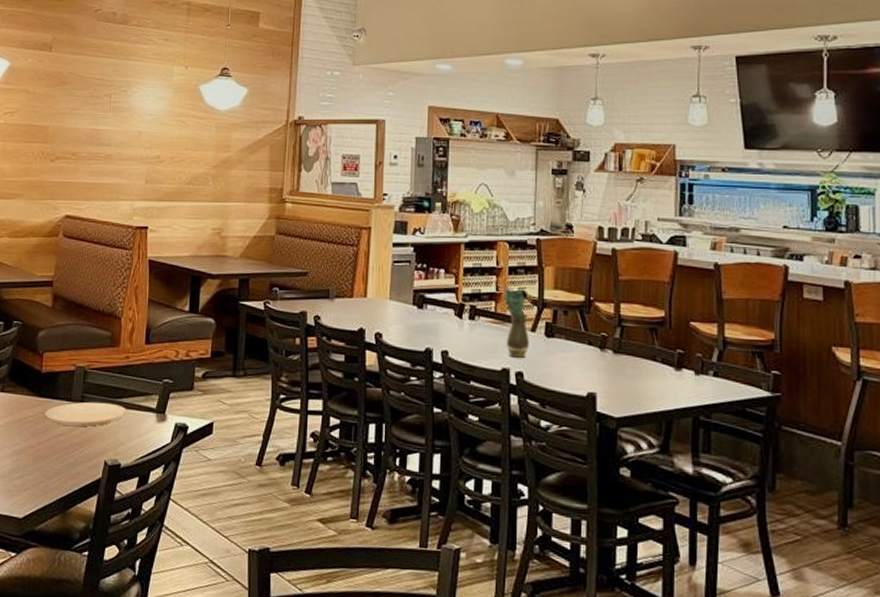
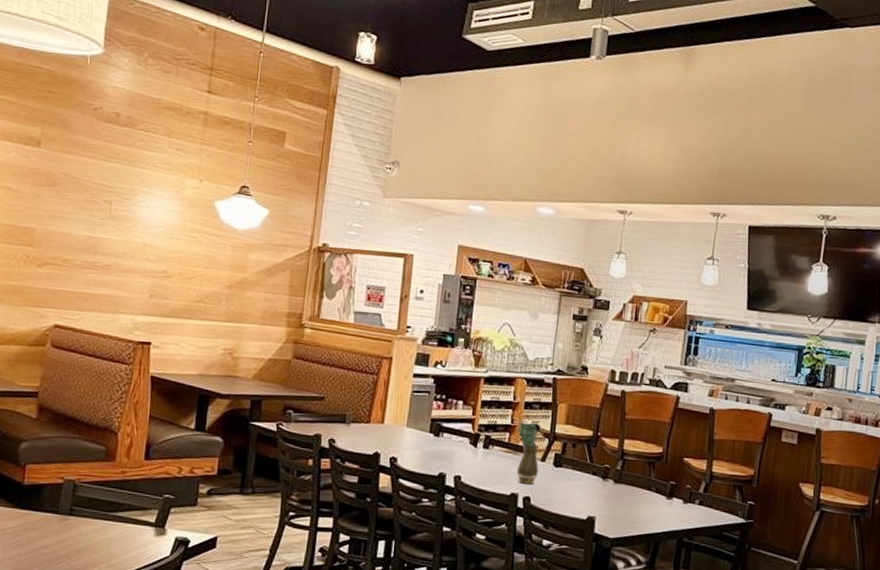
plate: present [45,401,127,427] -> none [27,515,122,539]

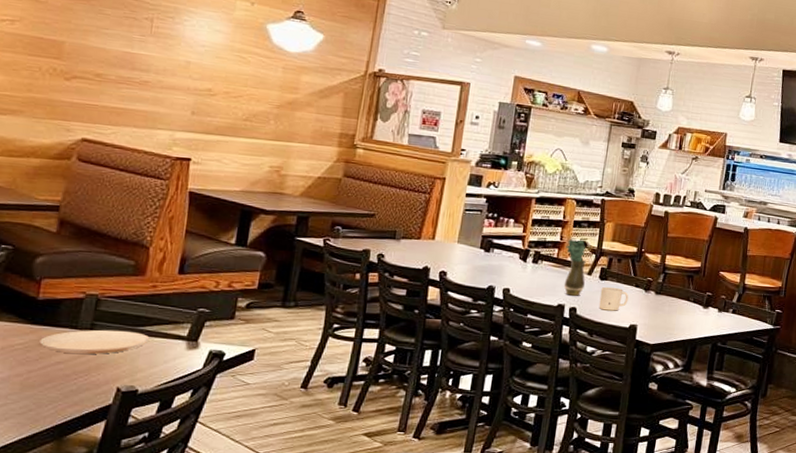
plate: none [27,515,122,539] -> present [39,329,150,355]
mug: none [554,474,585,501] -> present [599,286,629,311]

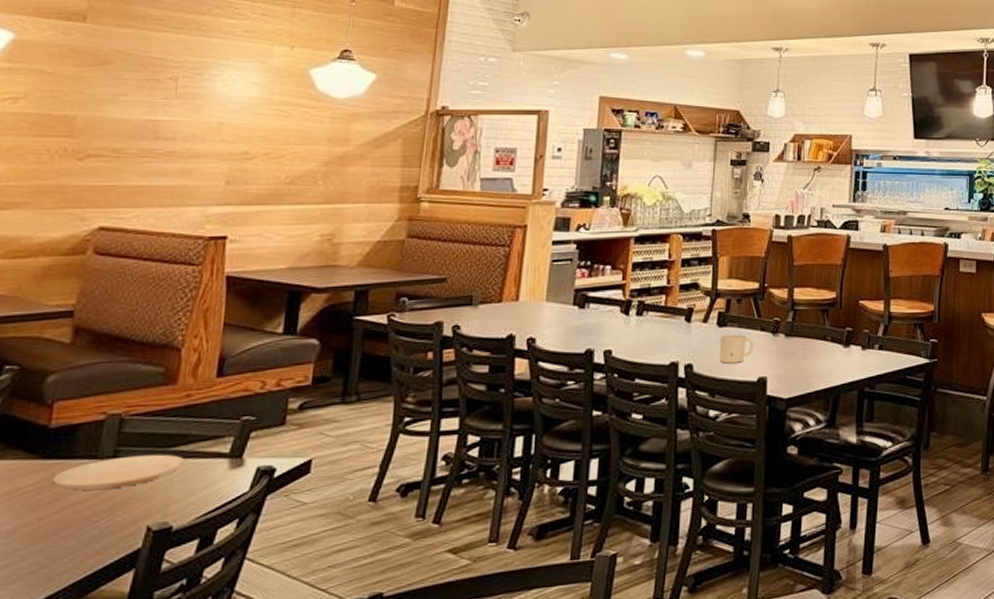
vase: present [563,236,586,296] -> none [674,279,700,350]

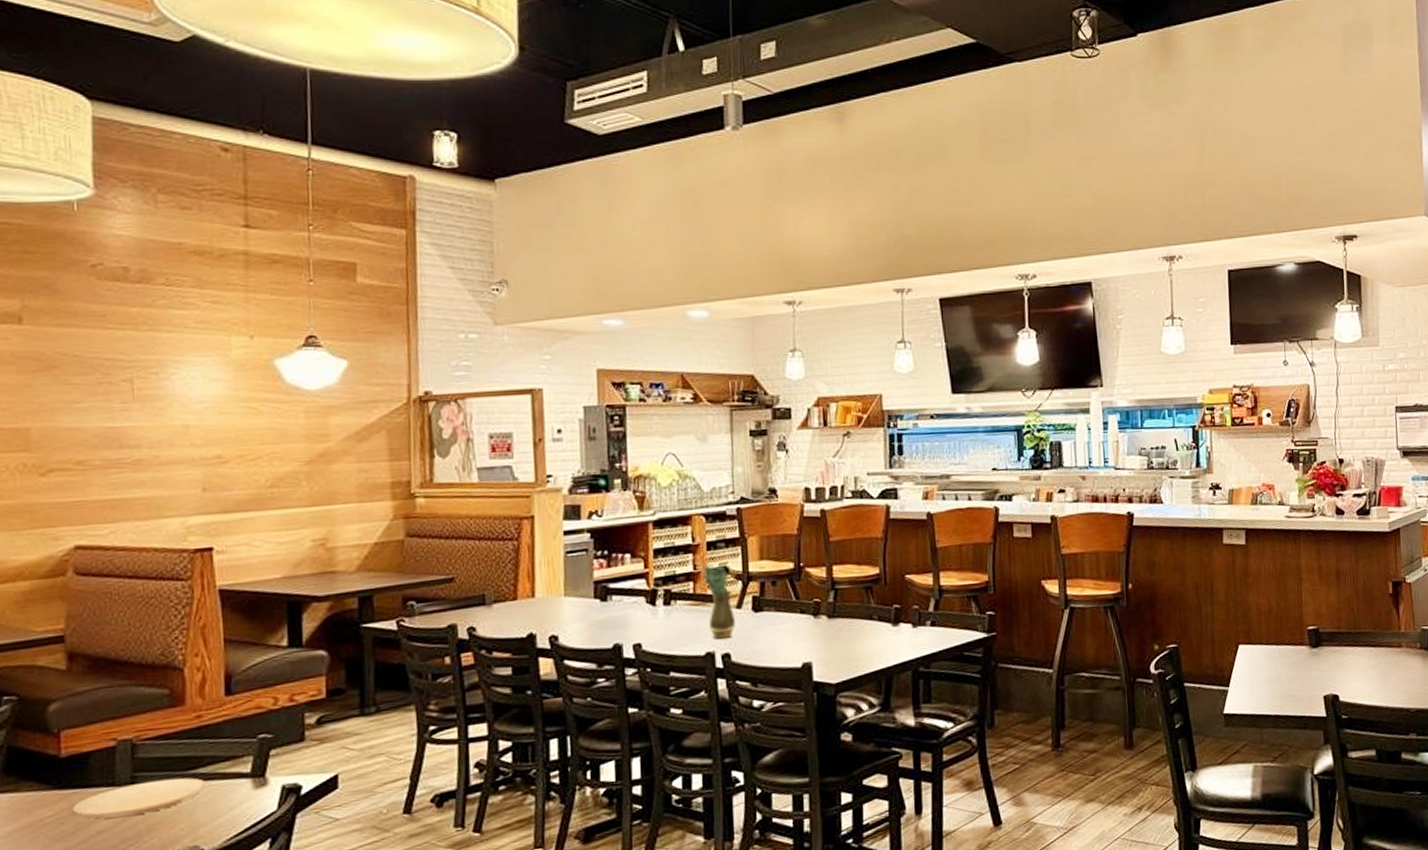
vase: none [674,279,700,350] -> present [702,563,735,639]
mug: present [719,334,754,364] -> none [757,618,794,651]

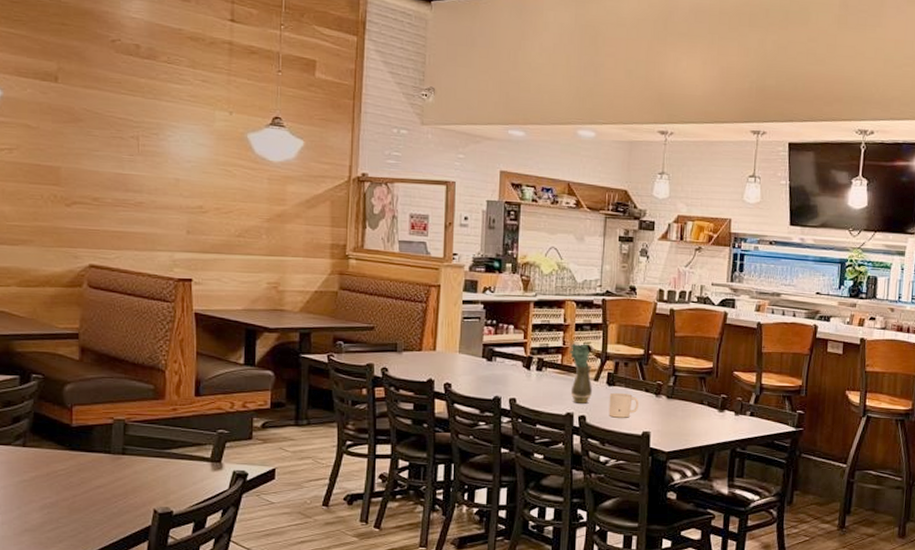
plate: present [72,777,206,819] -> none [79,453,177,478]
mug: none [757,618,794,651] -> present [608,392,639,418]

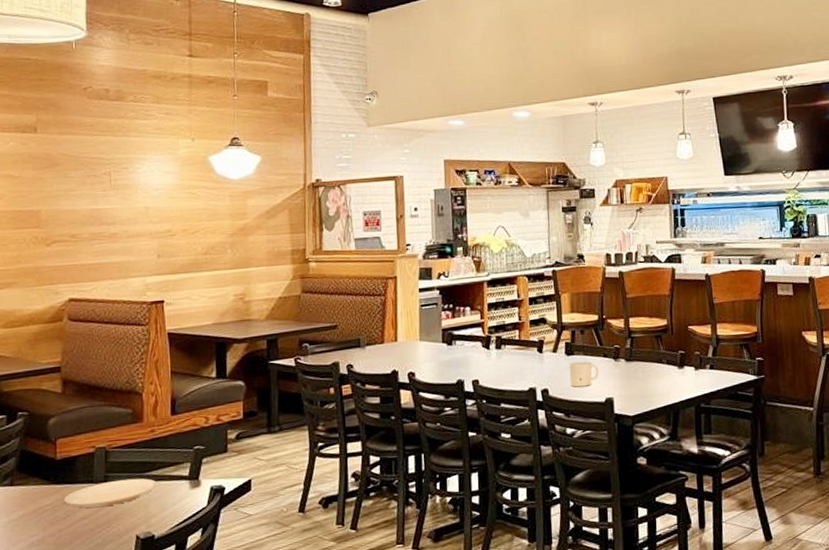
plate: none [79,453,177,478] -> present [64,478,157,508]
vase: present [569,341,592,404] -> none [526,315,552,377]

